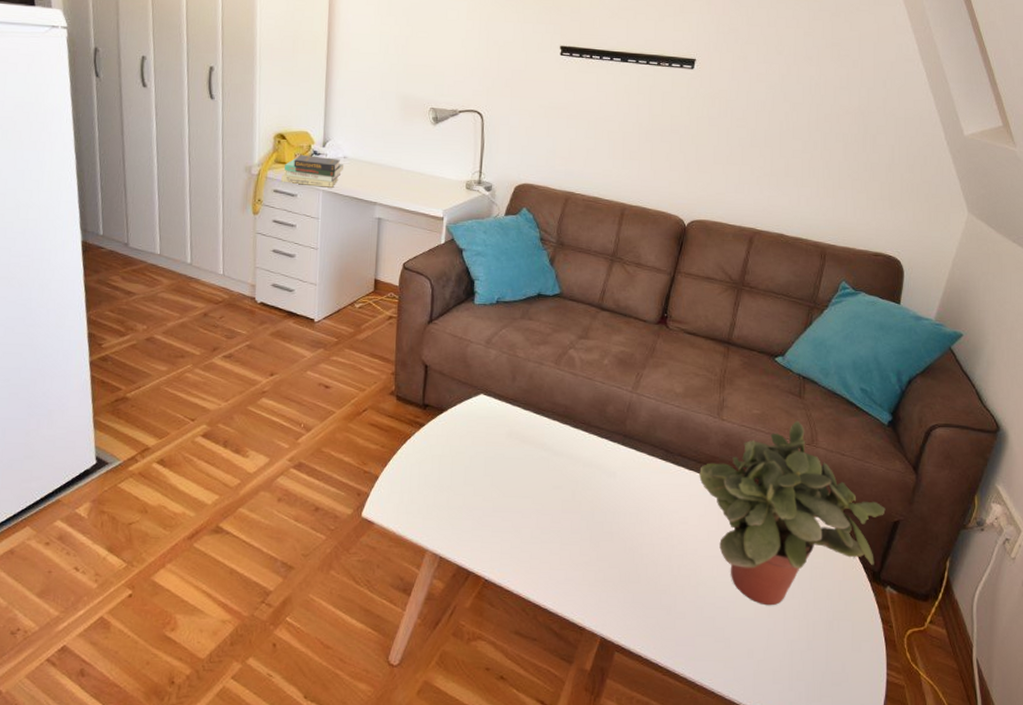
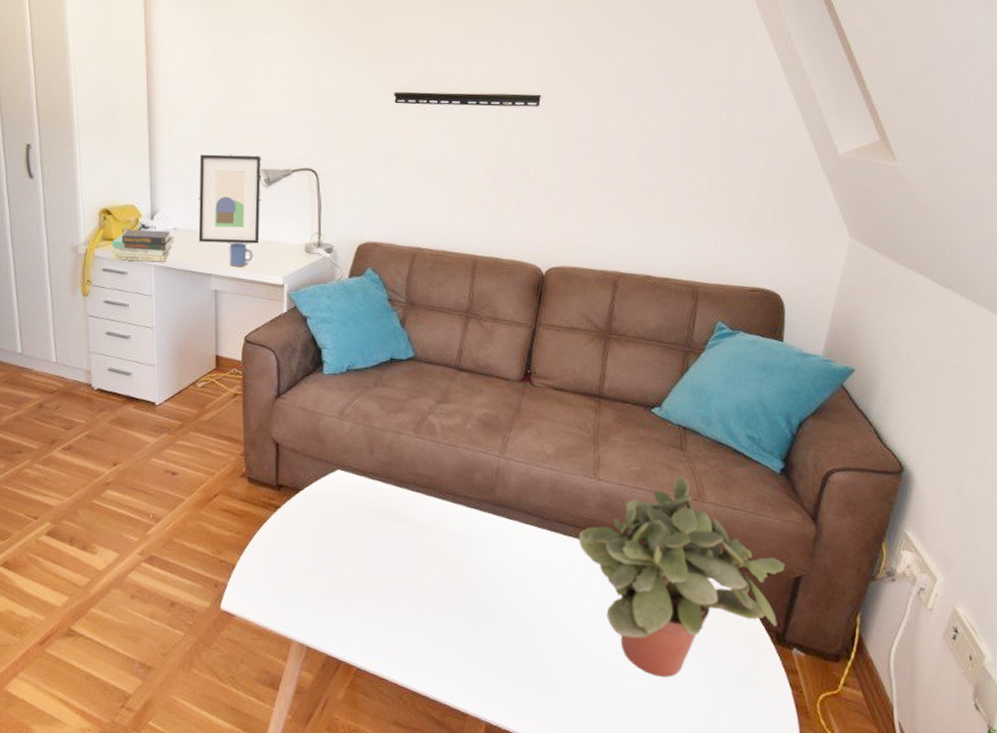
picture frame: none [366,89,432,177] -> present [198,154,262,244]
mug: none [394,174,417,198] -> present [229,242,254,268]

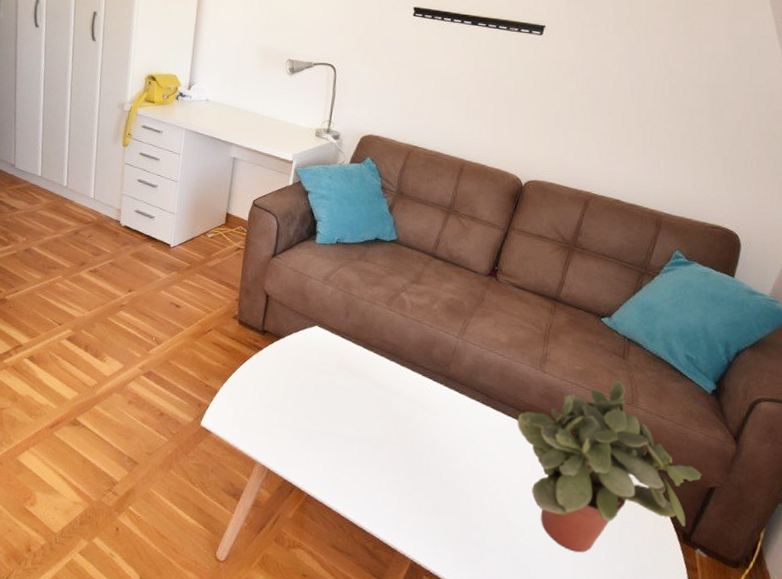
books: present [110,229,174,262] -> none [150,96,205,127]
picture frame: present [198,154,262,244] -> none [225,39,290,123]
mug: present [229,242,254,268] -> none [249,119,271,141]

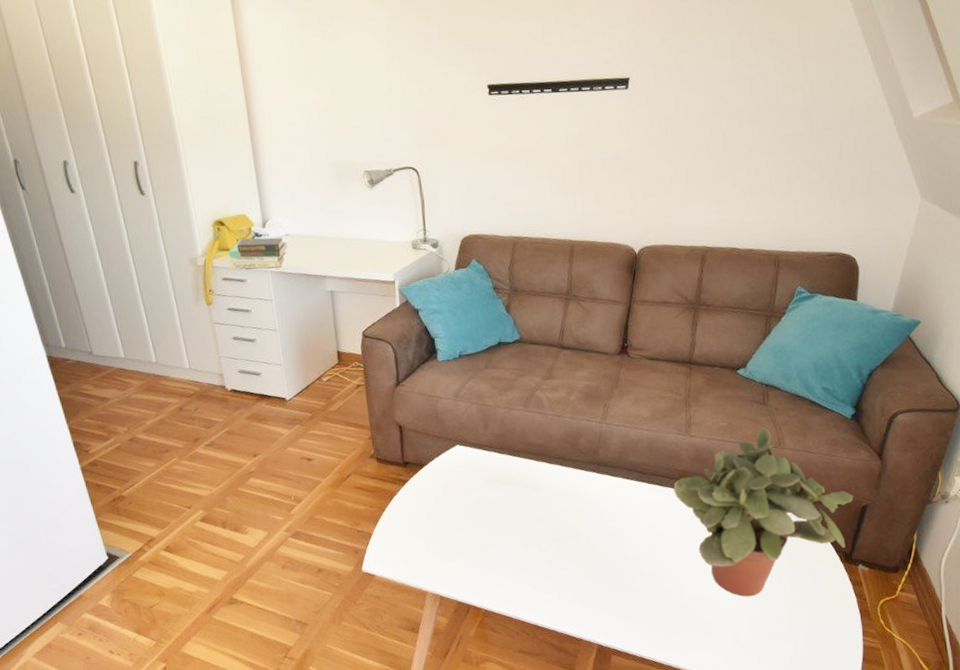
books: none [150,96,205,127] -> present [228,237,287,270]

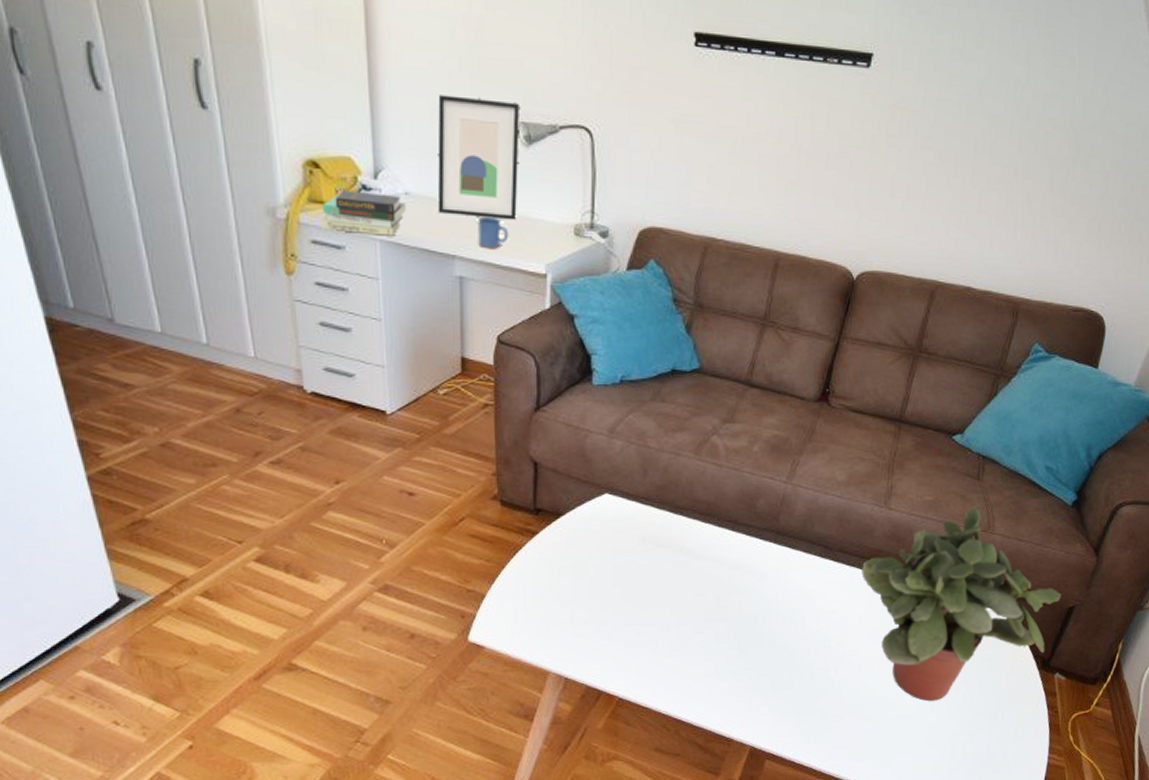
picture frame: none [303,157,369,246] -> present [437,95,521,220]
mug: none [340,243,364,268] -> present [478,216,509,249]

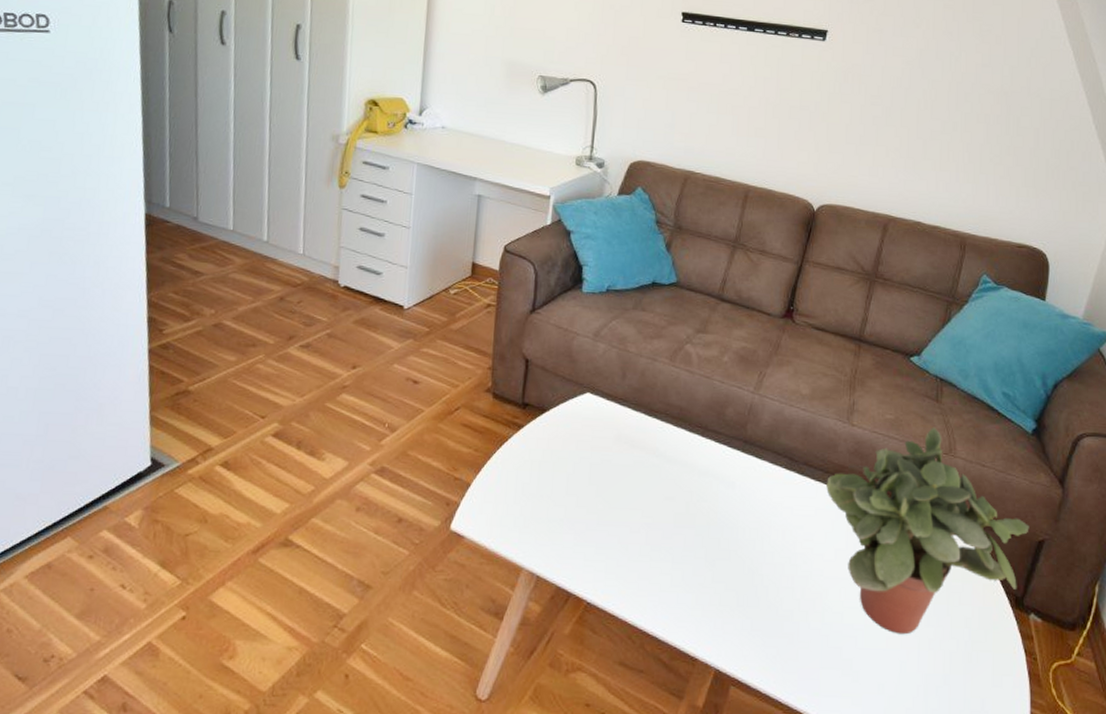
books: present [320,190,406,236] -> none [372,123,441,160]
picture frame: present [437,95,521,220] -> none [466,54,540,151]
mug: present [478,216,509,249] -> none [496,147,522,174]

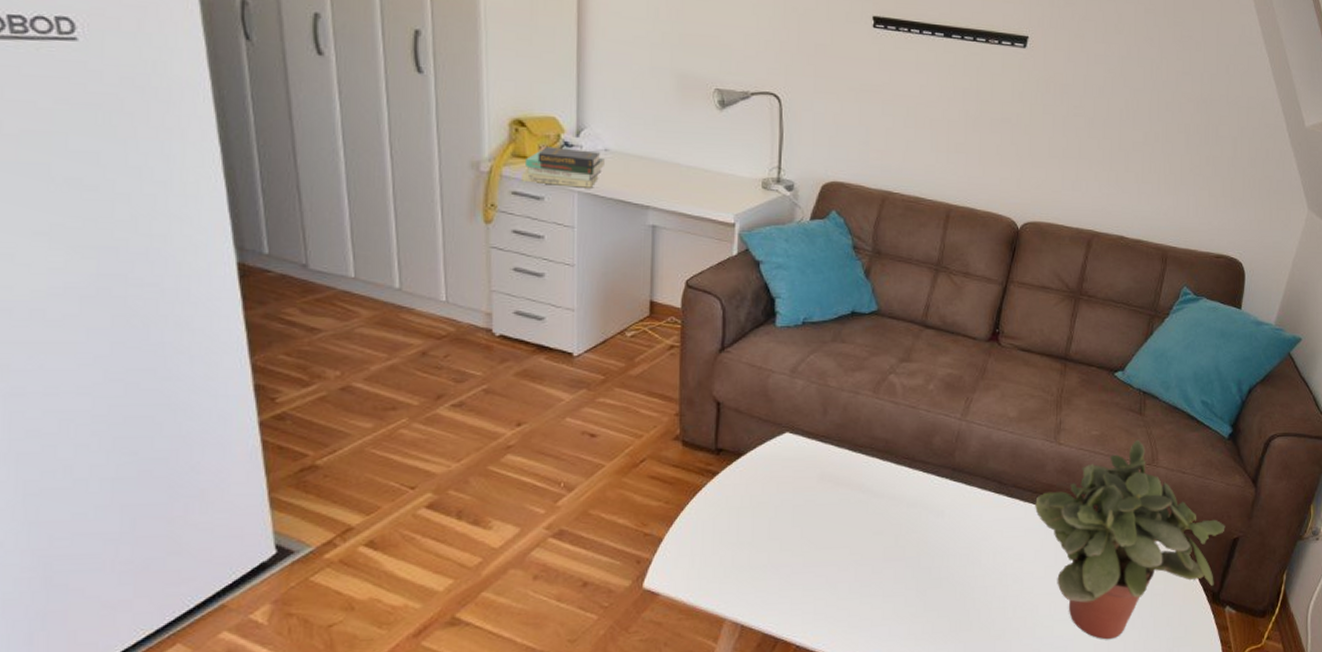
books: none [372,123,441,160] -> present [522,147,604,188]

